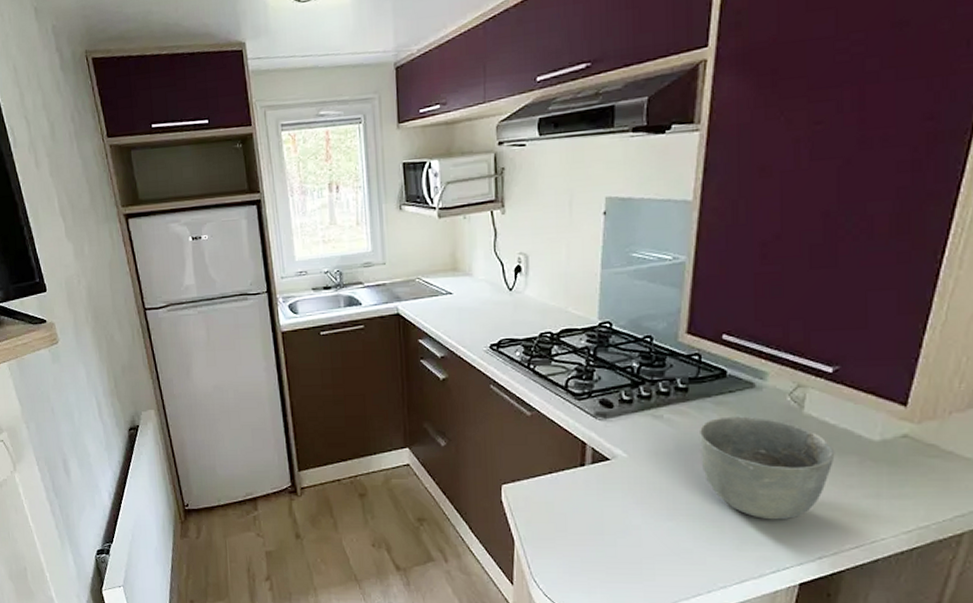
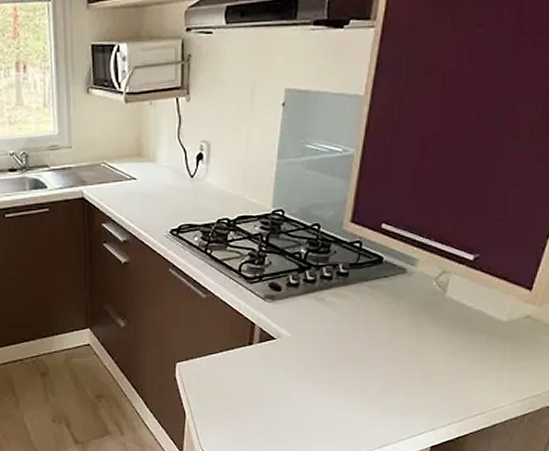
bowl: present [700,416,835,520] -> none [355,299,469,392]

